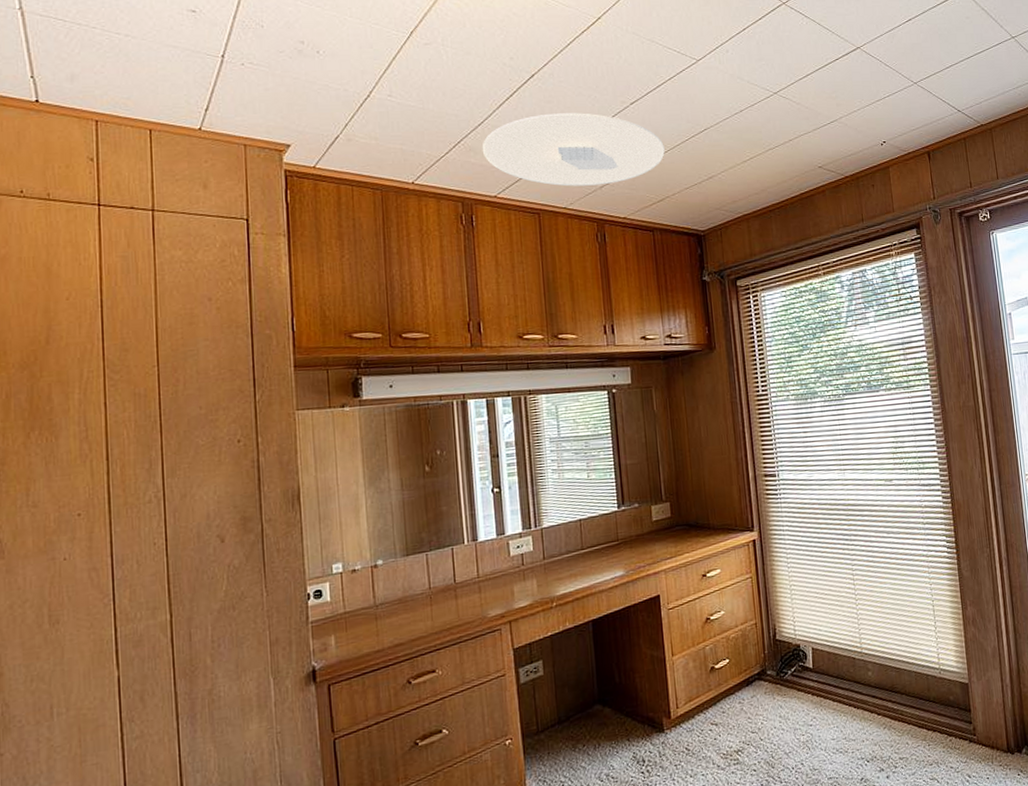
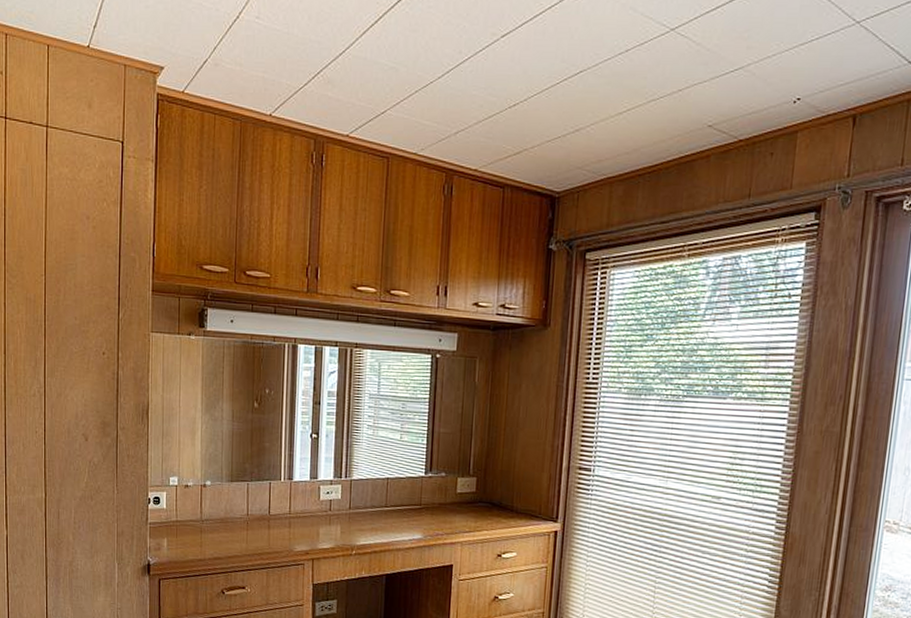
ceiling light: present [482,113,665,187] -> none [340,44,531,131]

